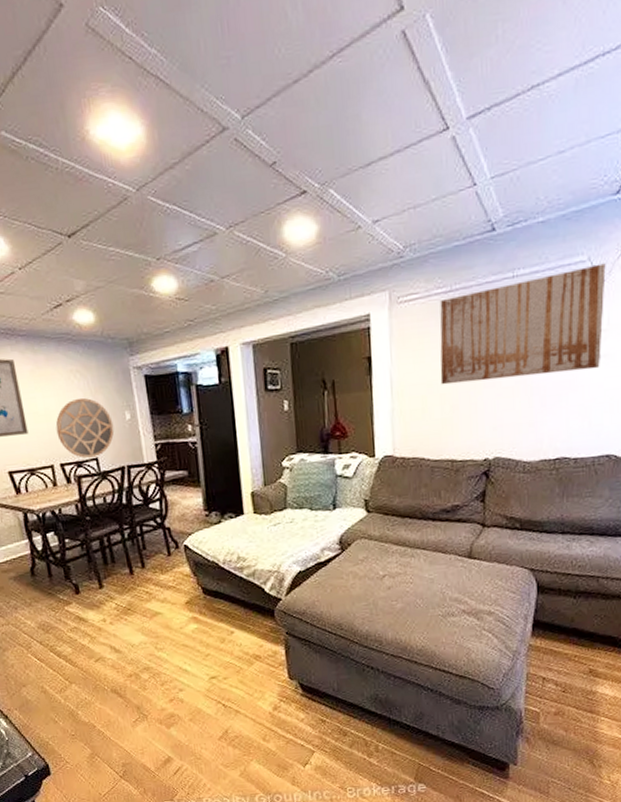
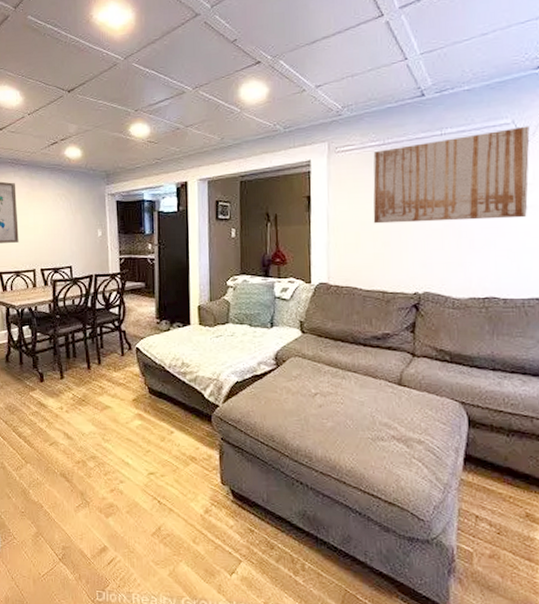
home mirror: present [55,397,115,458] -> none [41,216,87,266]

